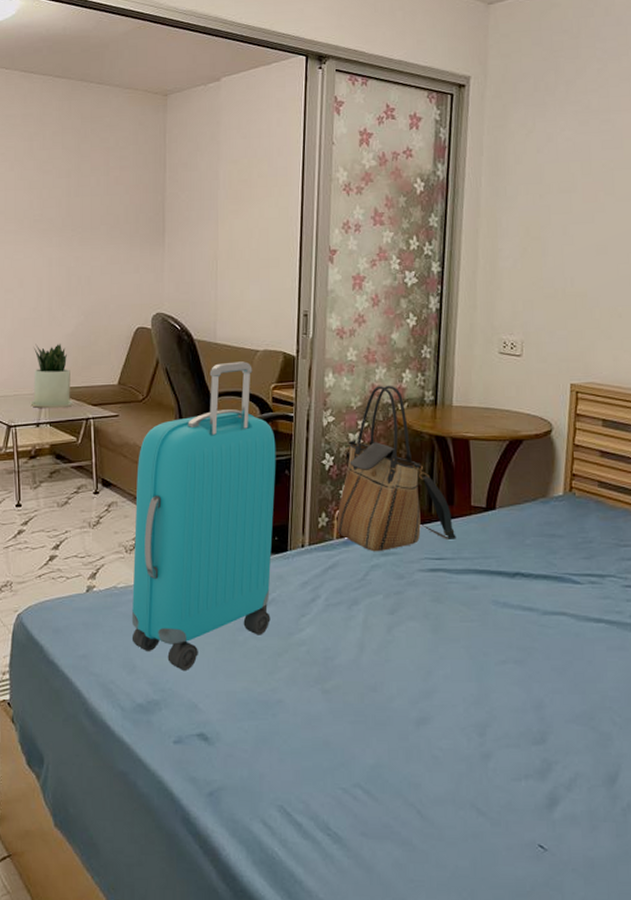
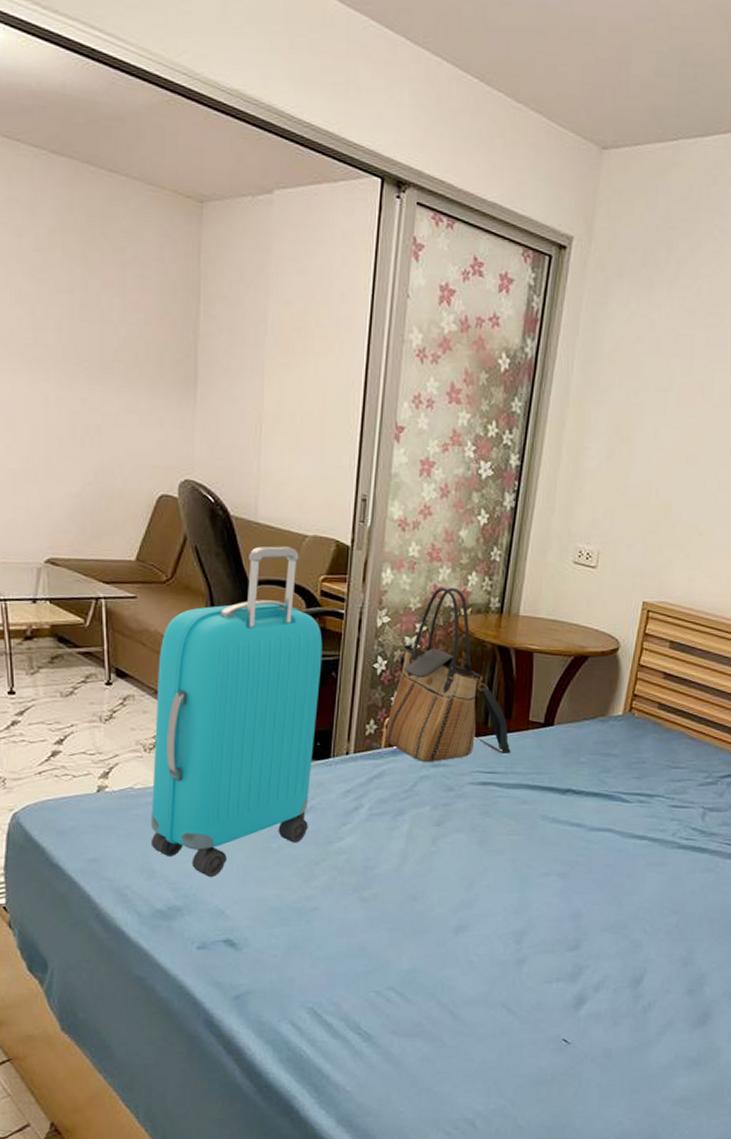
planter: present [29,343,74,409] -> none [23,502,81,584]

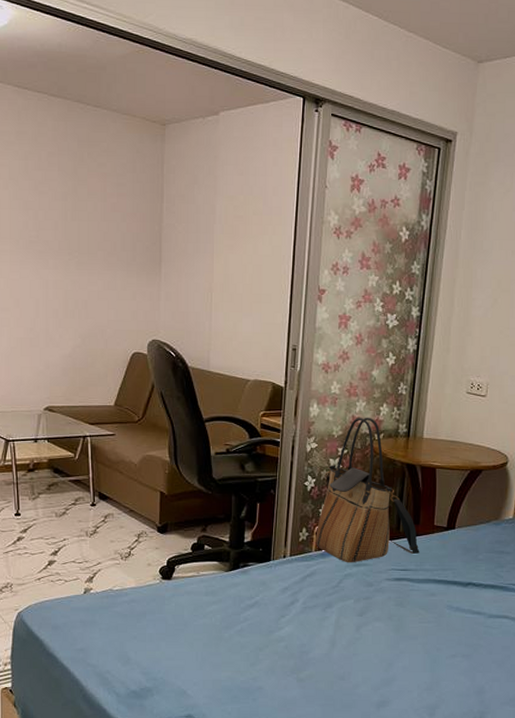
suitcase: present [150,546,323,877] -> none [126,389,263,662]

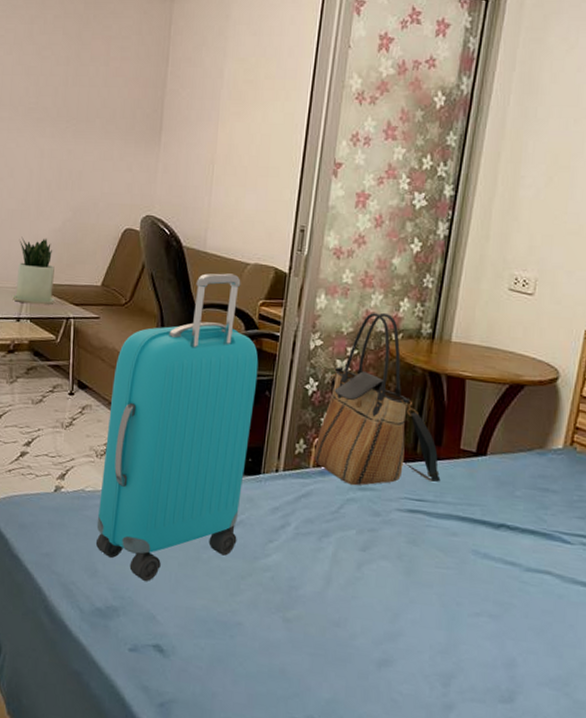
planter: none [27,363,72,426] -> present [11,236,56,305]
suitcase: none [126,389,263,662] -> present [95,273,259,581]

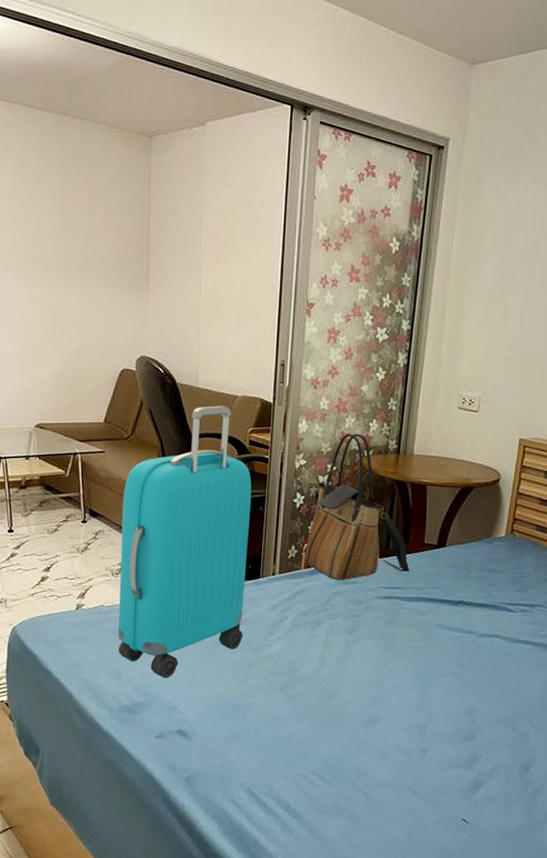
planter: present [11,236,56,305] -> none [18,380,62,443]

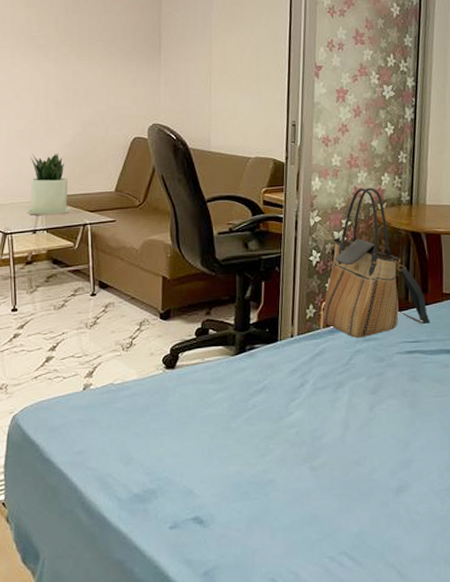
planter: none [18,380,62,443] -> present [26,153,71,216]
suitcase: present [117,406,252,678] -> none [128,168,267,459]

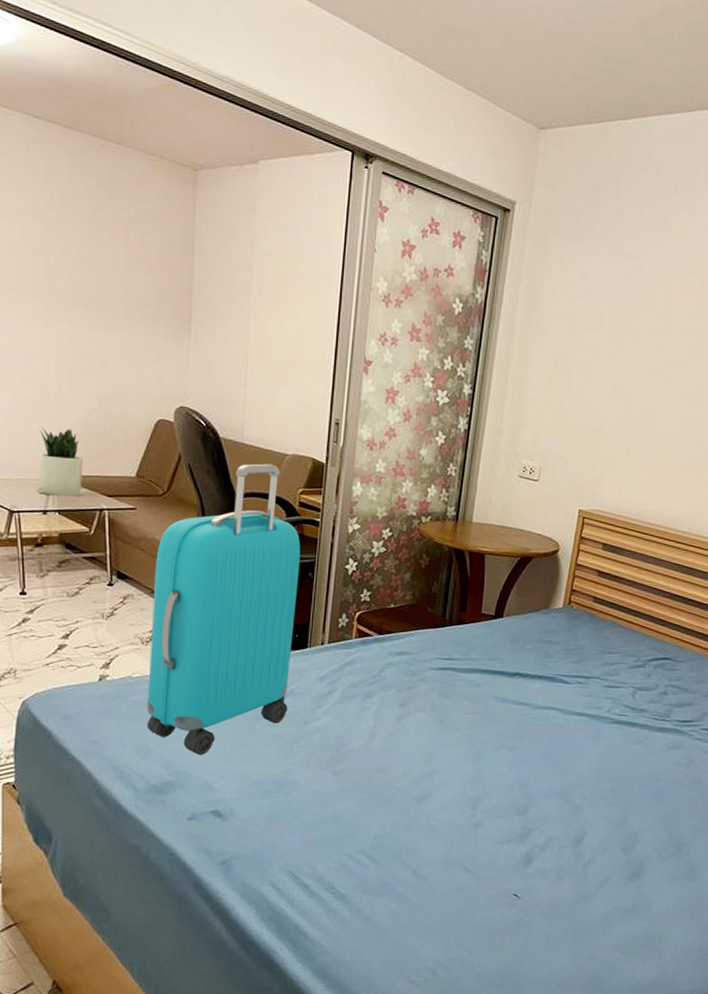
suitcase: none [128,168,267,459] -> present [146,463,301,755]
tote bag: present [323,187,430,339] -> none [356,498,466,652]

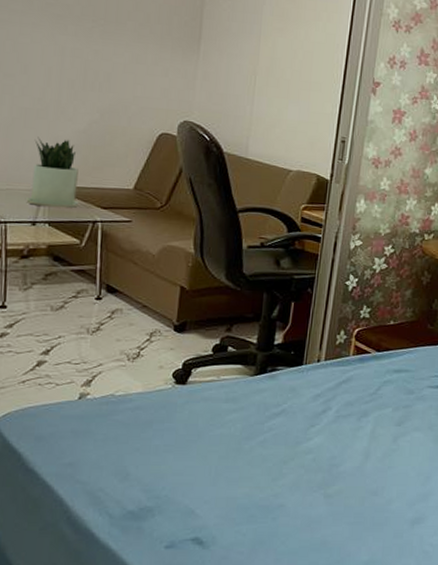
suitcase: present [146,463,301,755] -> none [127,179,301,477]

